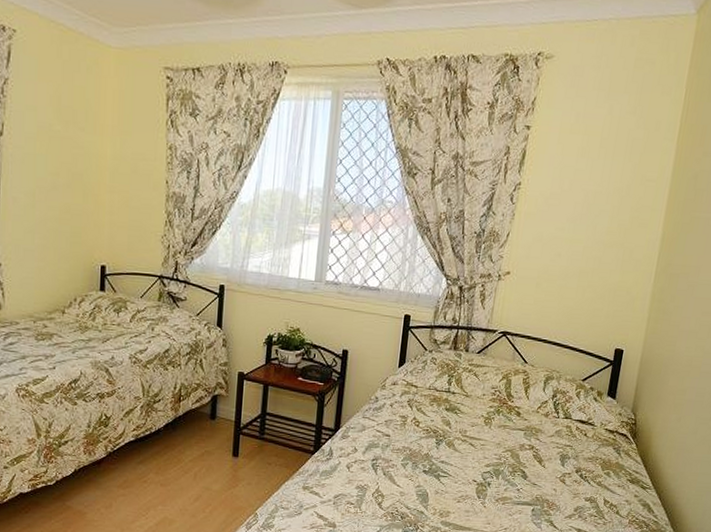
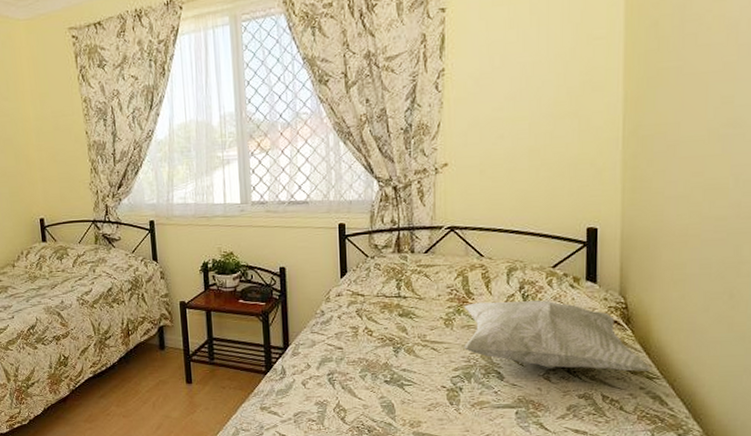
decorative pillow: none [497,405,646,481] -> present [463,300,651,371]

